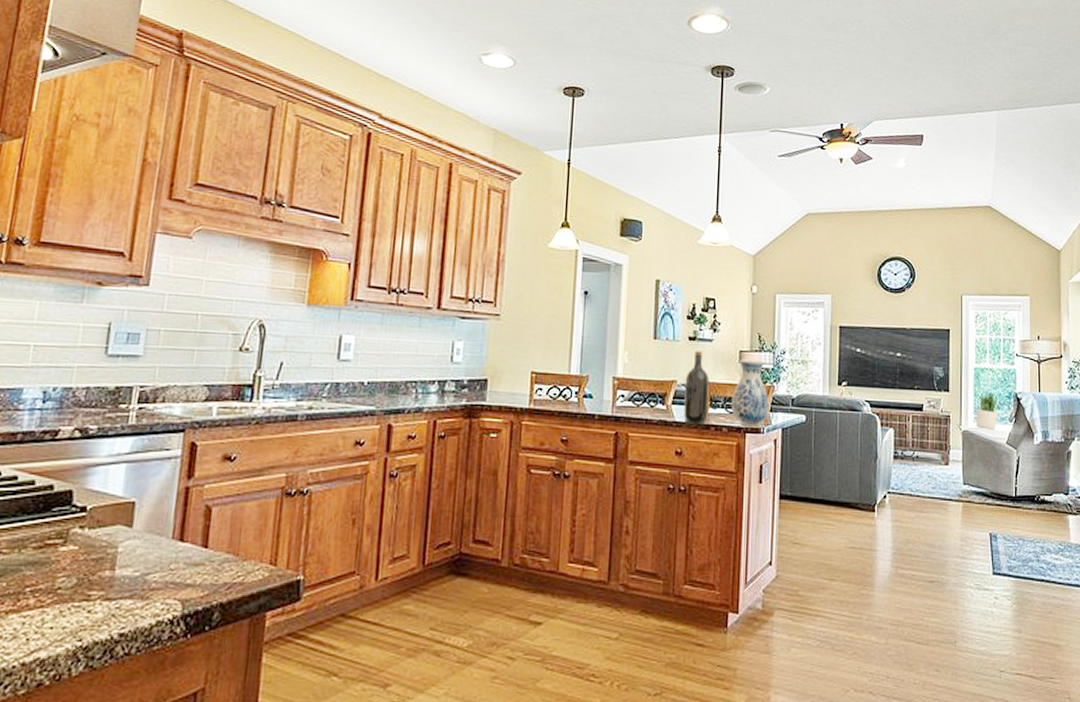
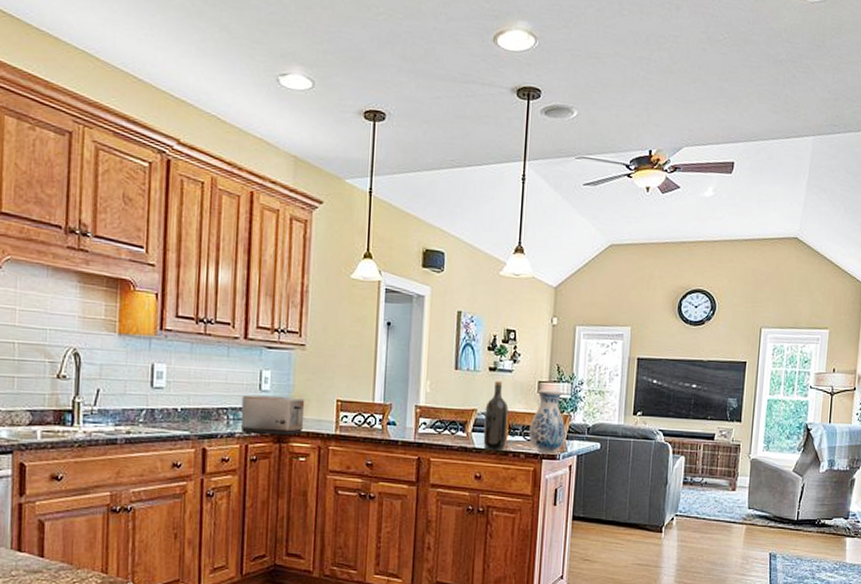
toaster: none [429,367,498,411] -> present [240,394,305,436]
planter: present [976,392,998,430] -> none [765,423,789,459]

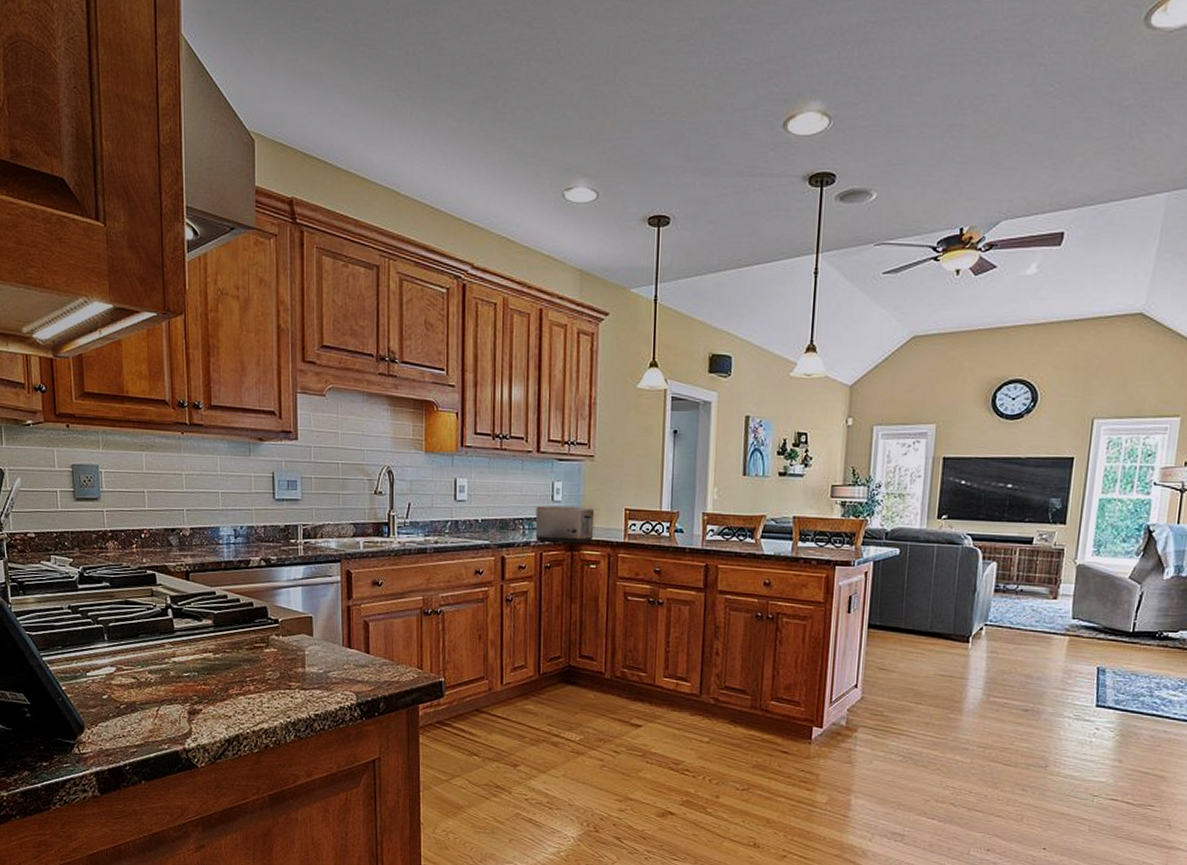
wine bottle: present [483,381,509,449] -> none [772,486,800,556]
vase: present [529,389,566,453] -> none [821,494,862,559]

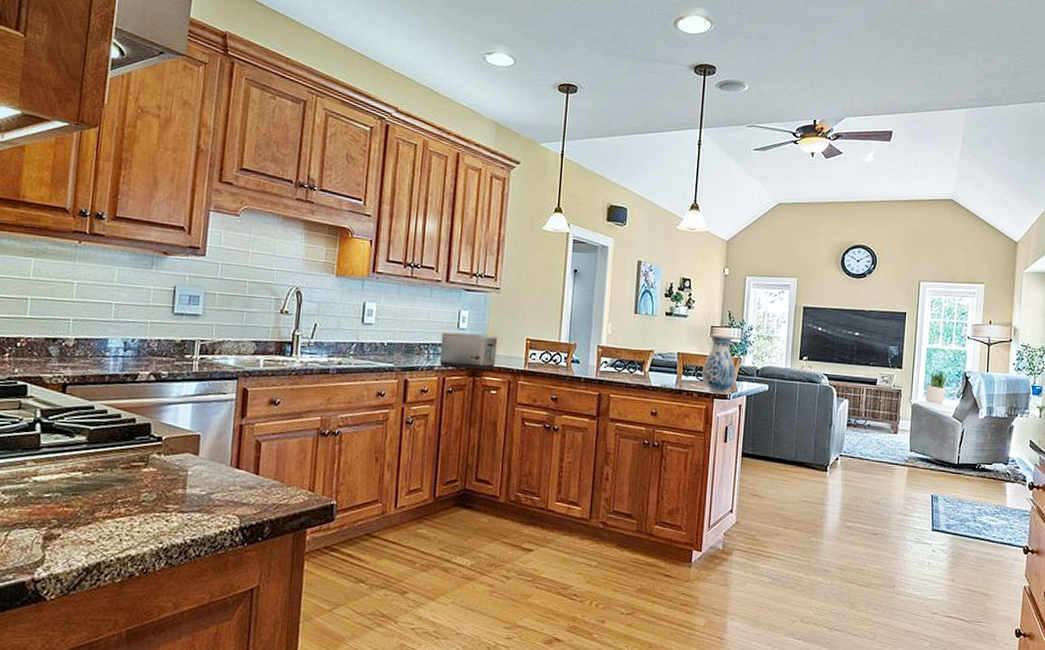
vase: none [821,494,862,559] -> present [701,334,736,393]
planter: none [1094,524,1125,564] -> present [925,370,948,405]

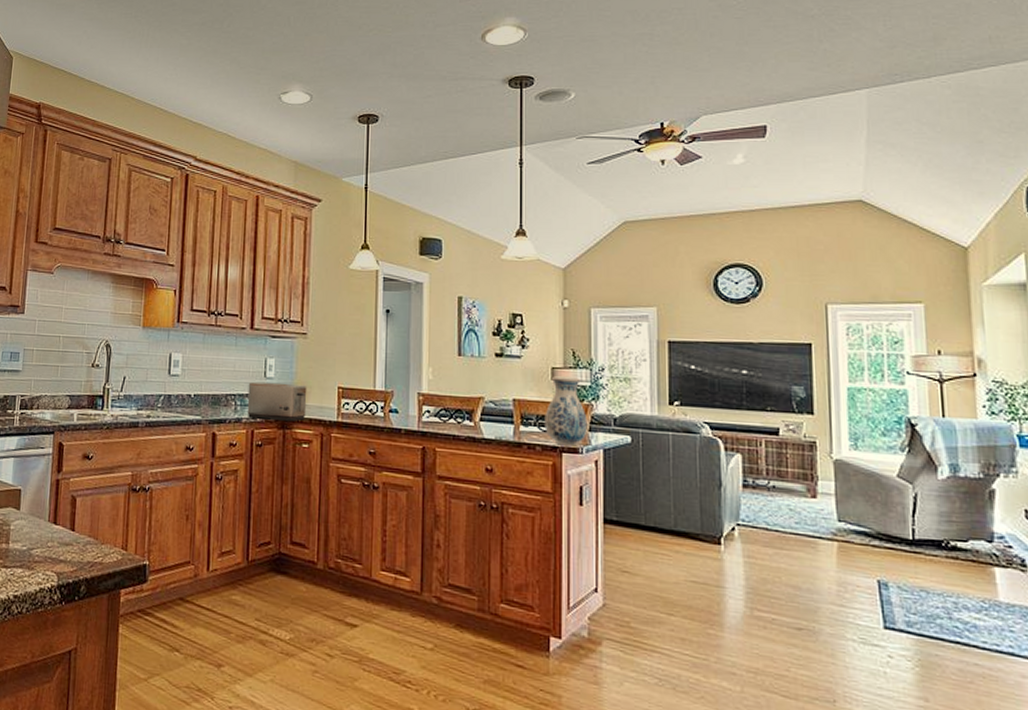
planter: present [925,370,948,405] -> none [852,416,883,461]

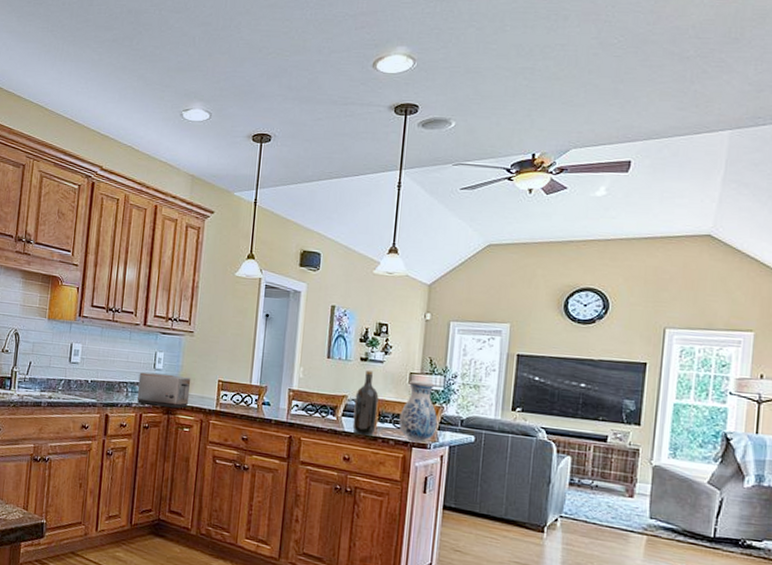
wine bottle: none [493,368,519,441] -> present [352,370,379,435]

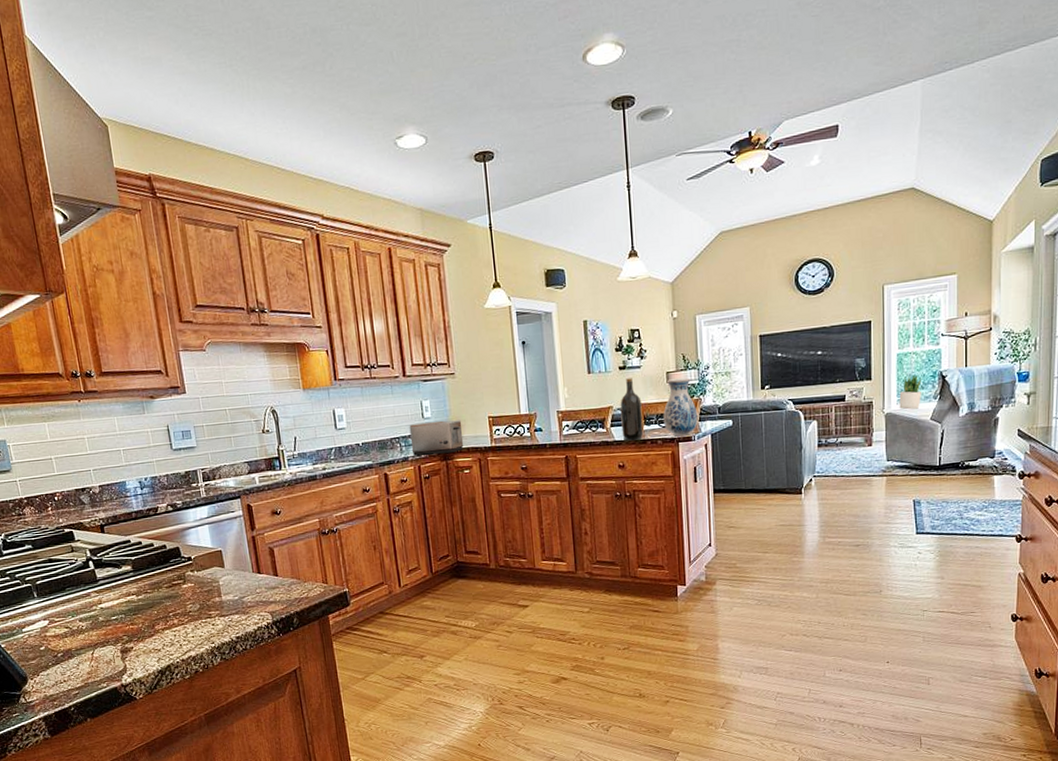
planter: none [670,429,702,468] -> present [899,374,922,410]

